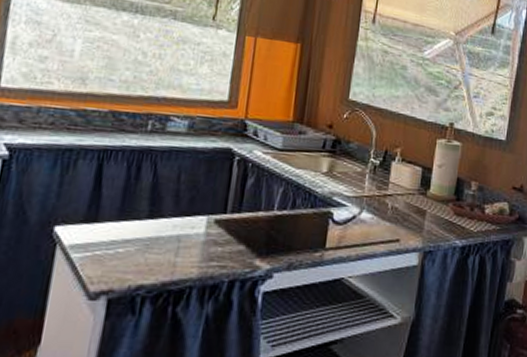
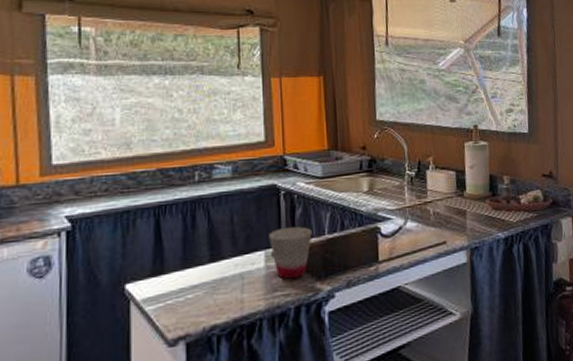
cup: none [214,195,261,251] -> present [269,226,312,279]

